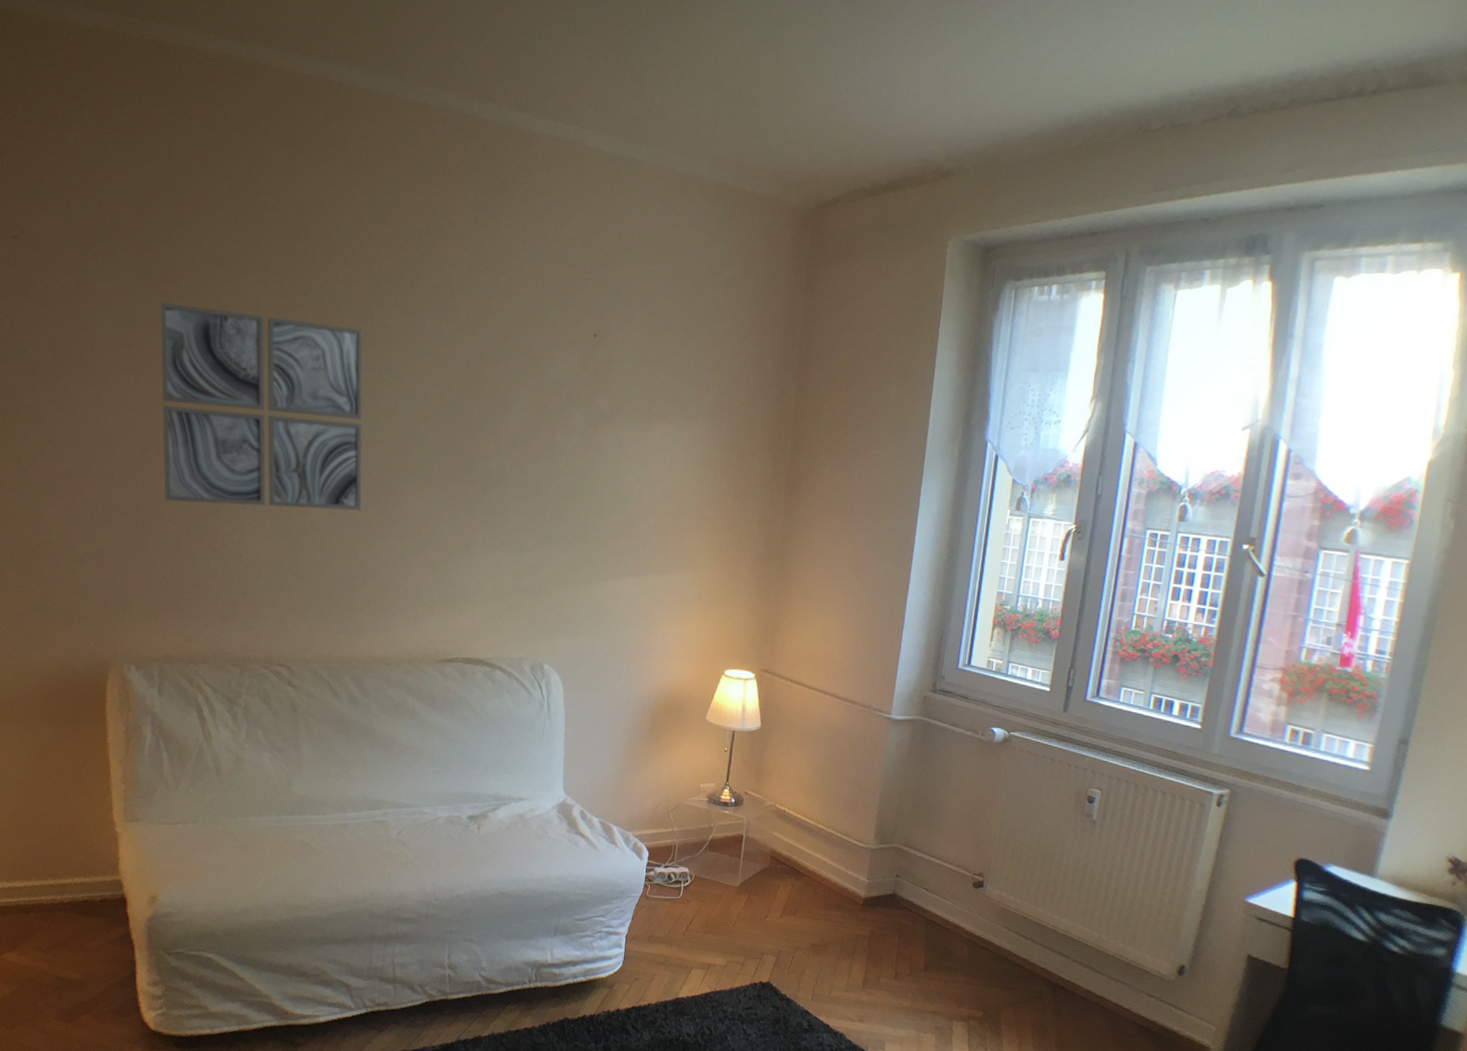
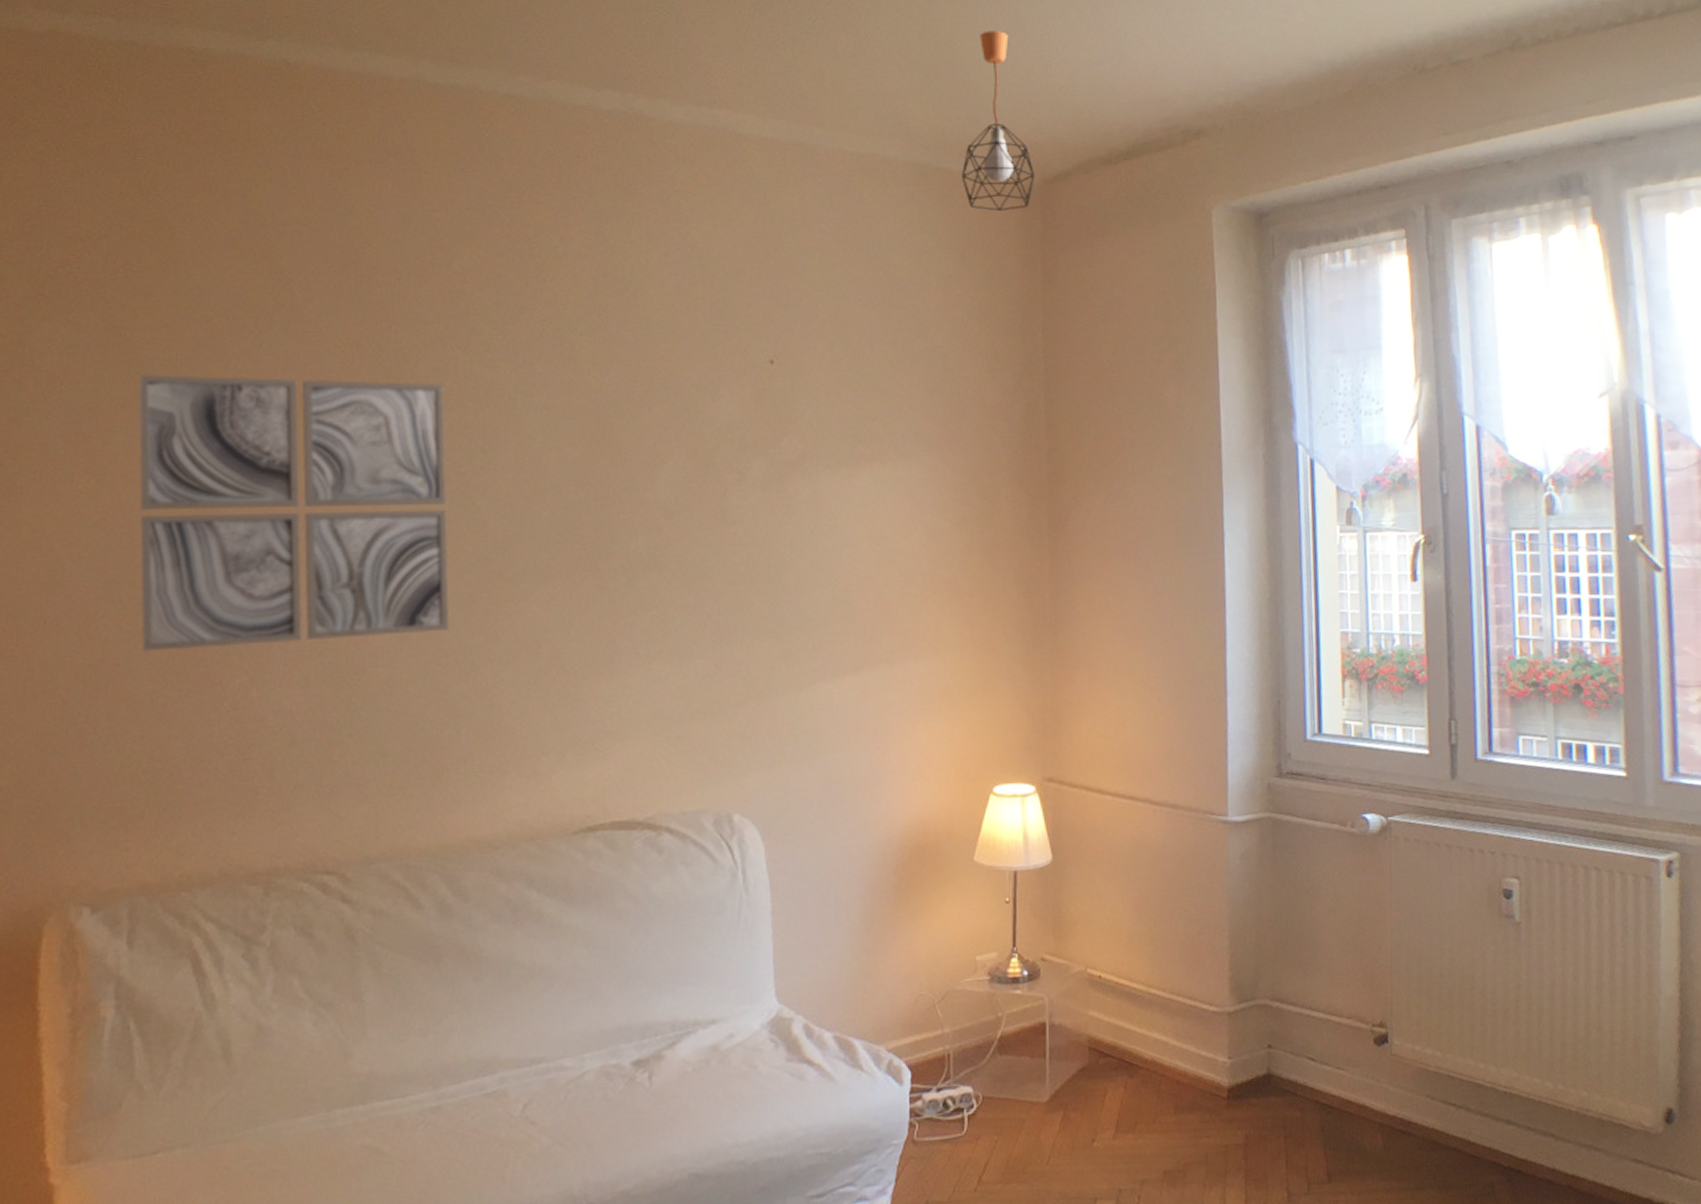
pendant light: none [752,70,810,229] -> present [962,31,1034,211]

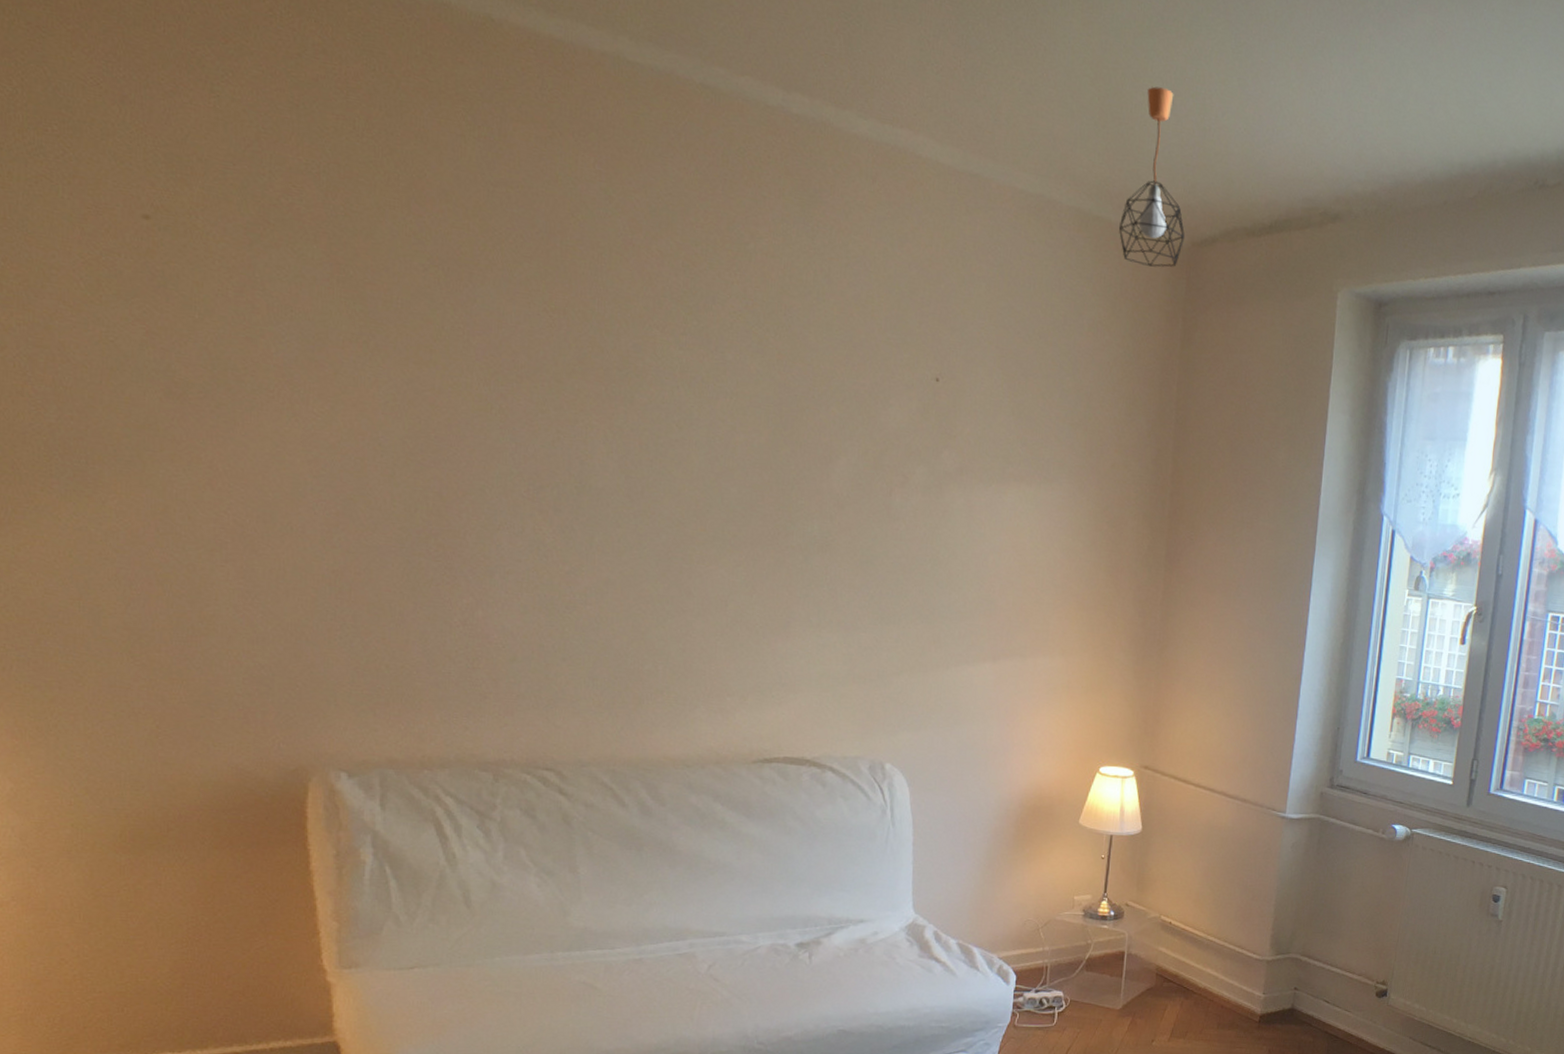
wall art: present [138,375,450,652] -> none [363,313,649,581]

